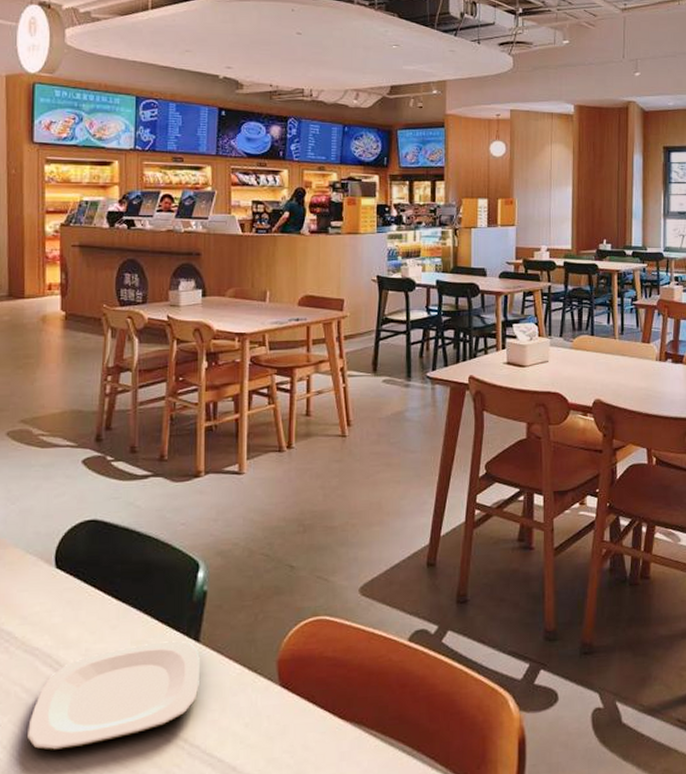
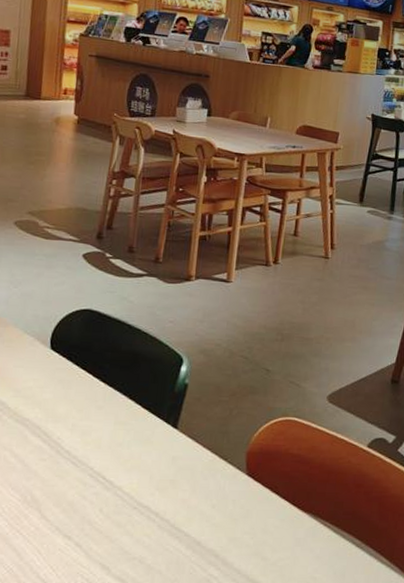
plate: present [28,641,200,750] -> none [13,425,176,511]

